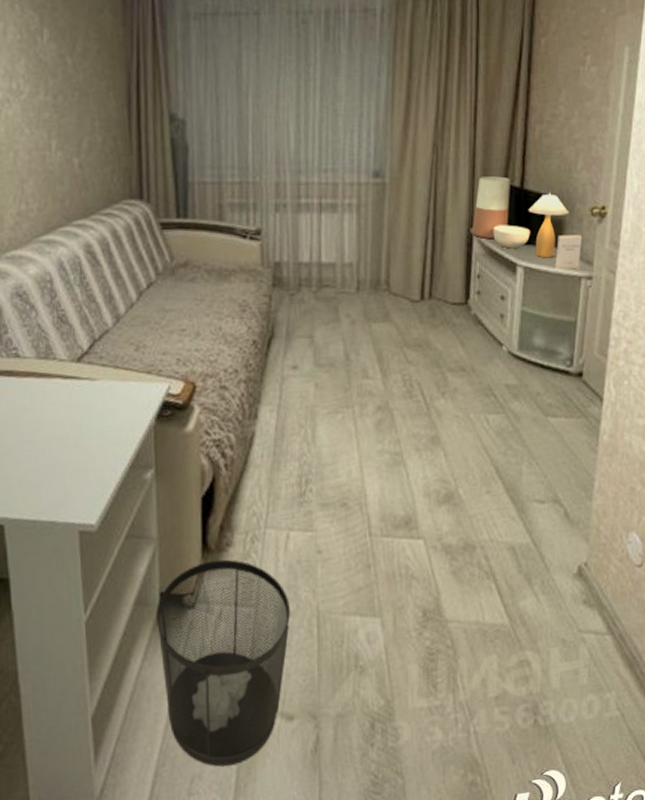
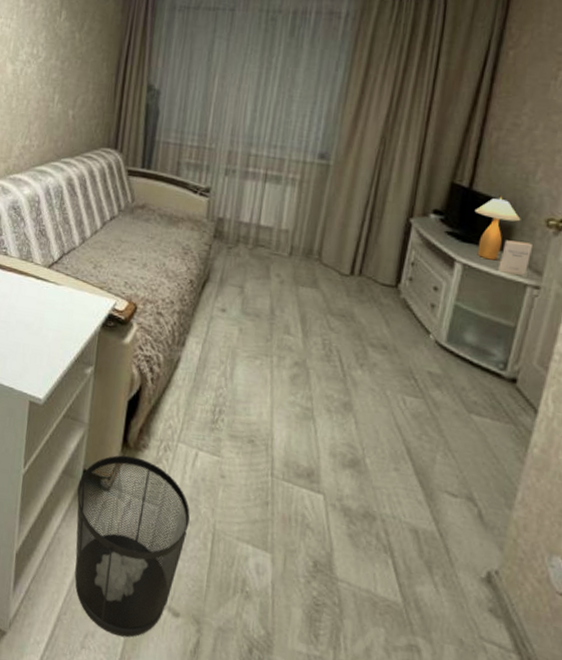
vase: present [473,176,510,240] -> none [412,172,458,233]
bowl: present [493,225,531,249] -> none [433,219,475,245]

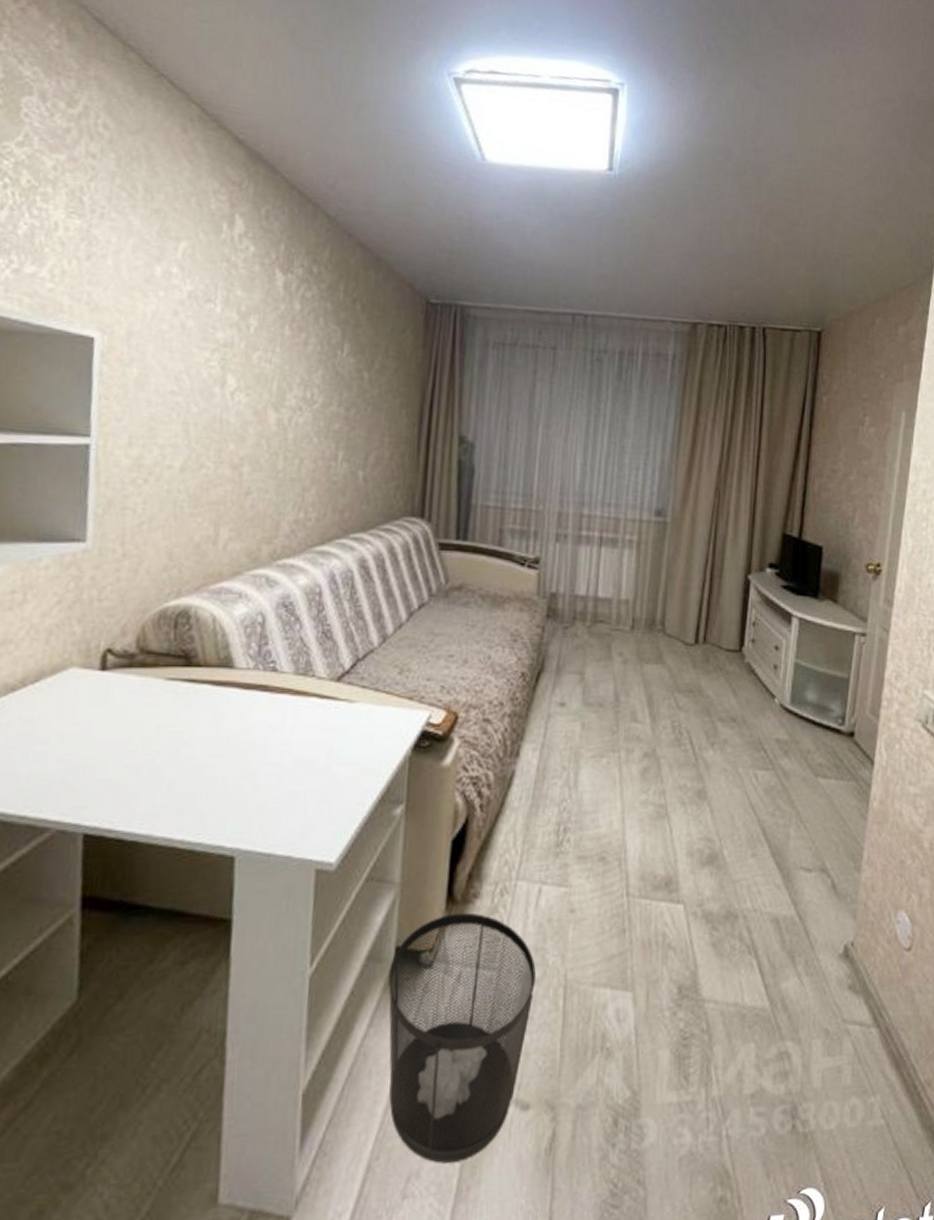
table lamp: present [474,195,521,261] -> none [805,543,845,611]
book: present [498,240,534,275] -> none [830,589,858,624]

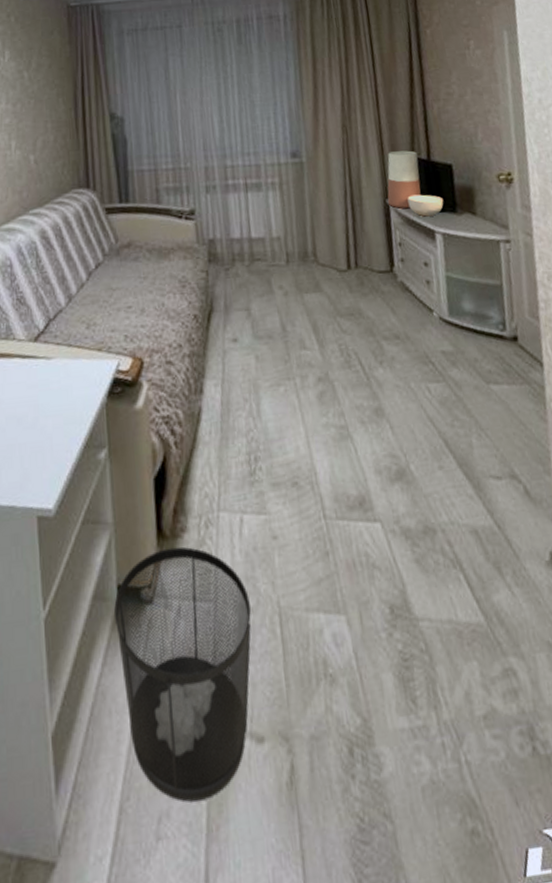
vase: none [750,524,789,588] -> present [387,150,421,209]
bowl: none [770,573,807,599] -> present [407,194,444,217]

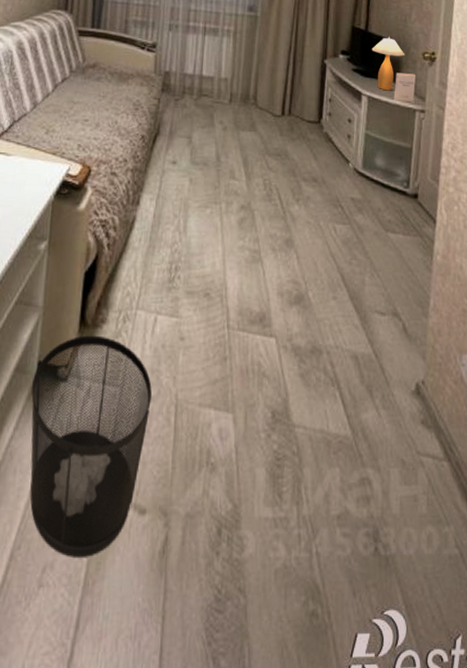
vase: present [387,150,421,209] -> none [326,19,357,71]
bowl: present [407,194,444,217] -> none [343,59,374,80]
table lamp: none [437,161,477,225] -> present [371,35,405,91]
book: none [470,200,496,234] -> present [394,73,416,102]

